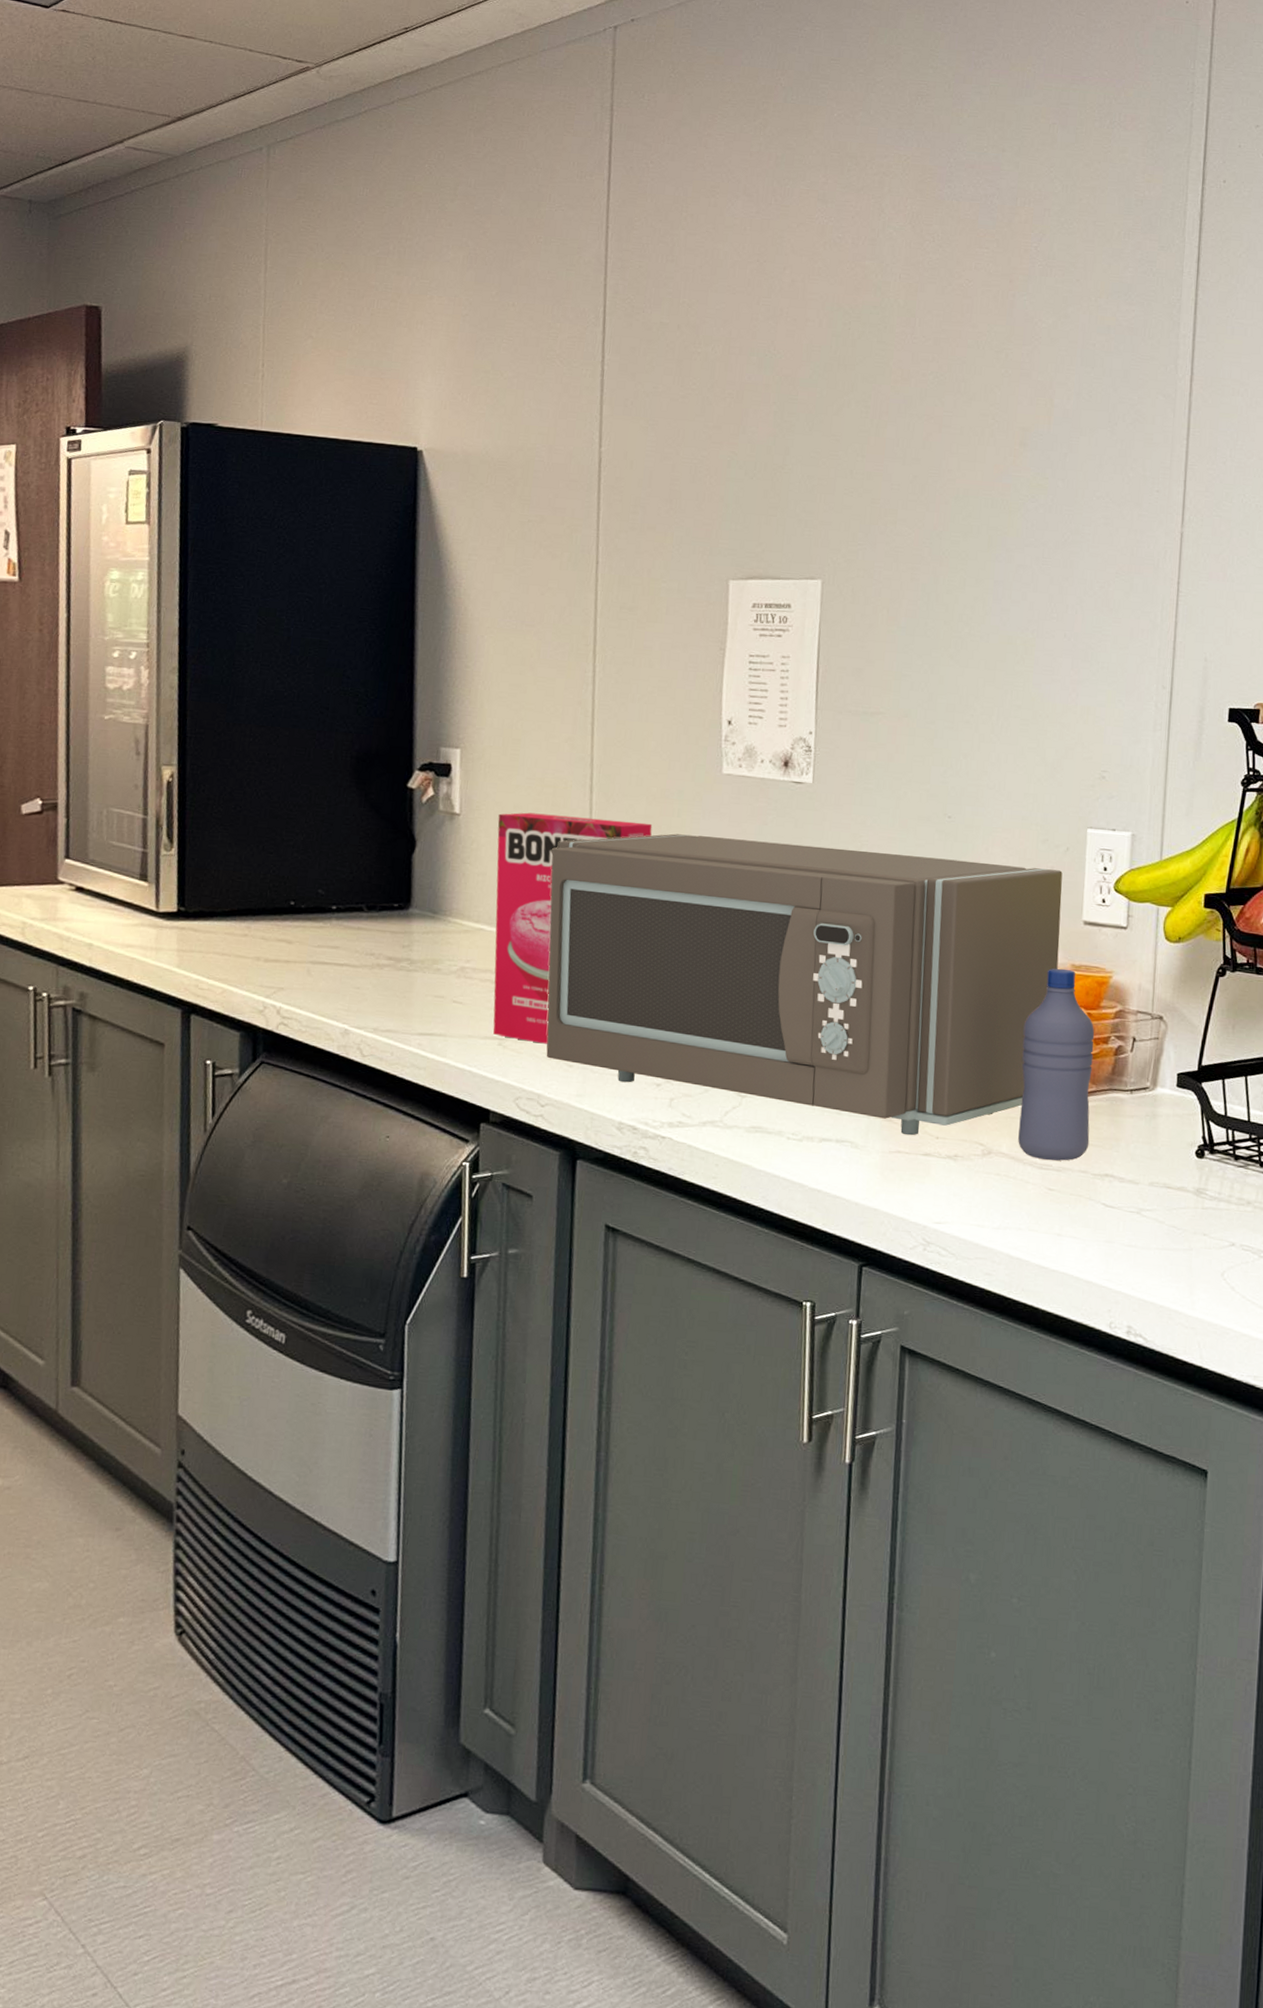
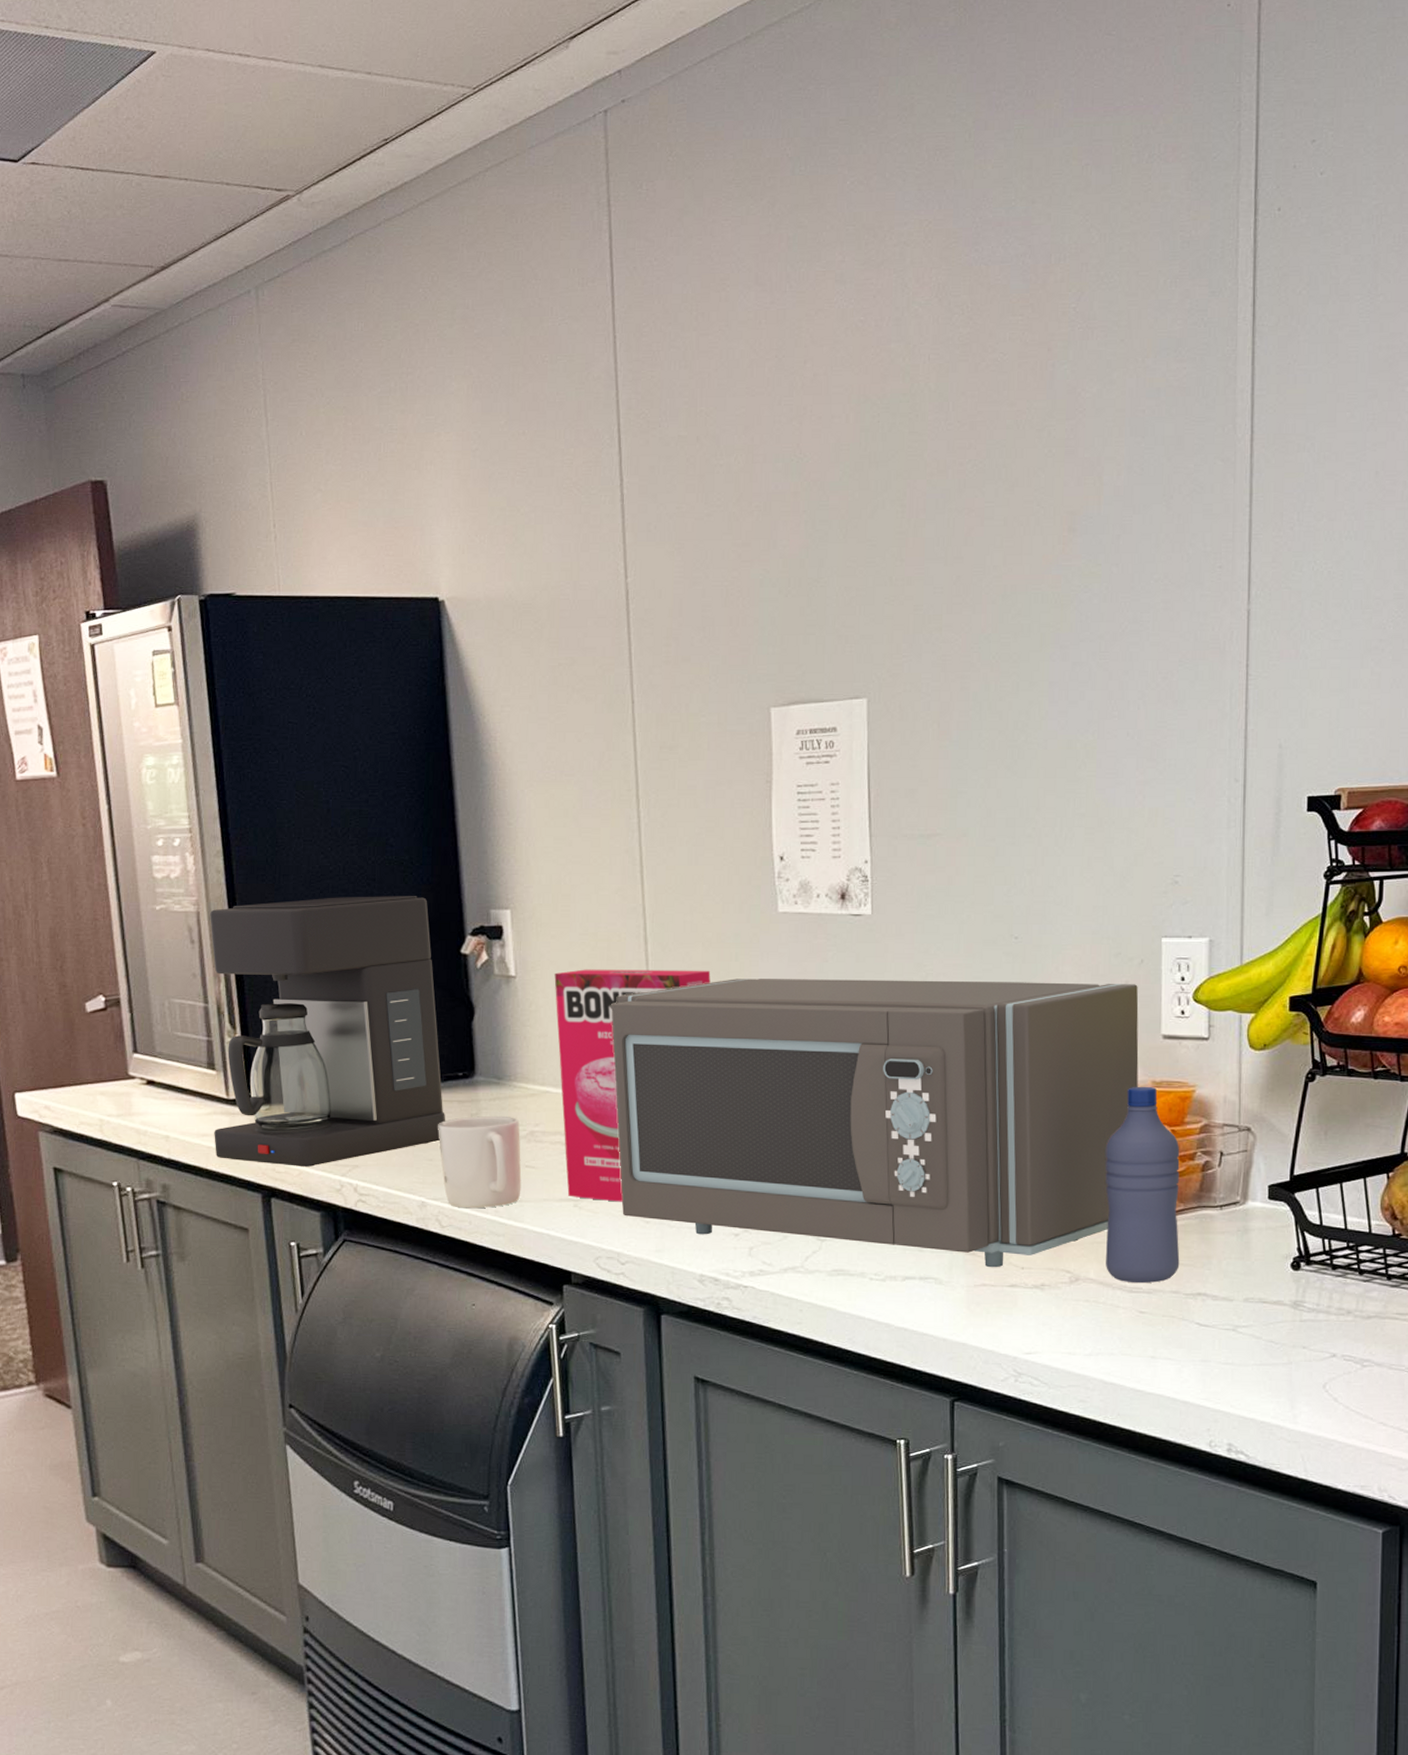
coffee maker: none [138,721,379,986] -> present [210,896,446,1167]
mug: none [367,948,451,1040] -> present [438,1116,522,1209]

